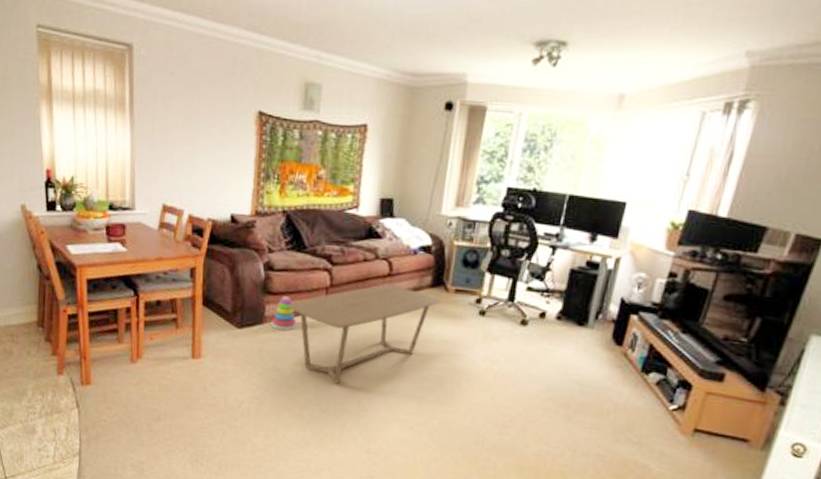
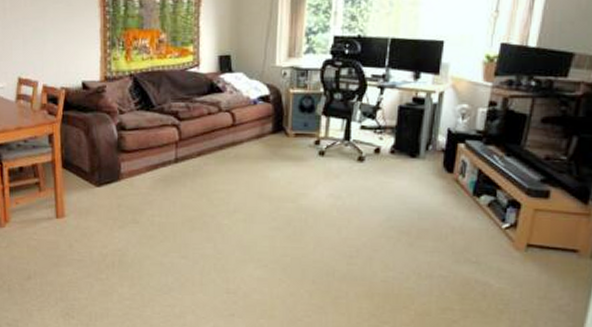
stacking toy: present [271,295,297,331] -> none [127,152,151,186]
coffee table: present [288,284,441,384] -> none [141,134,282,230]

